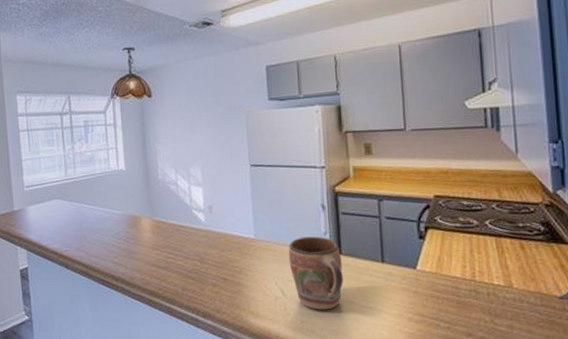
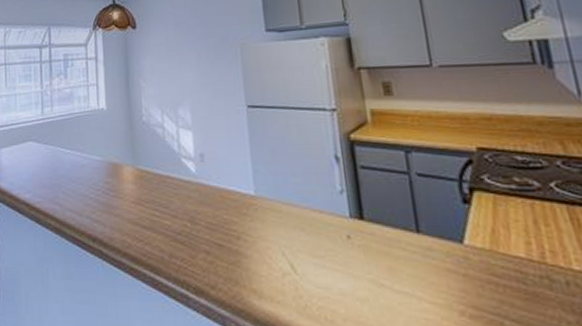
mug: present [288,236,343,310] -> none [296,195,369,293]

